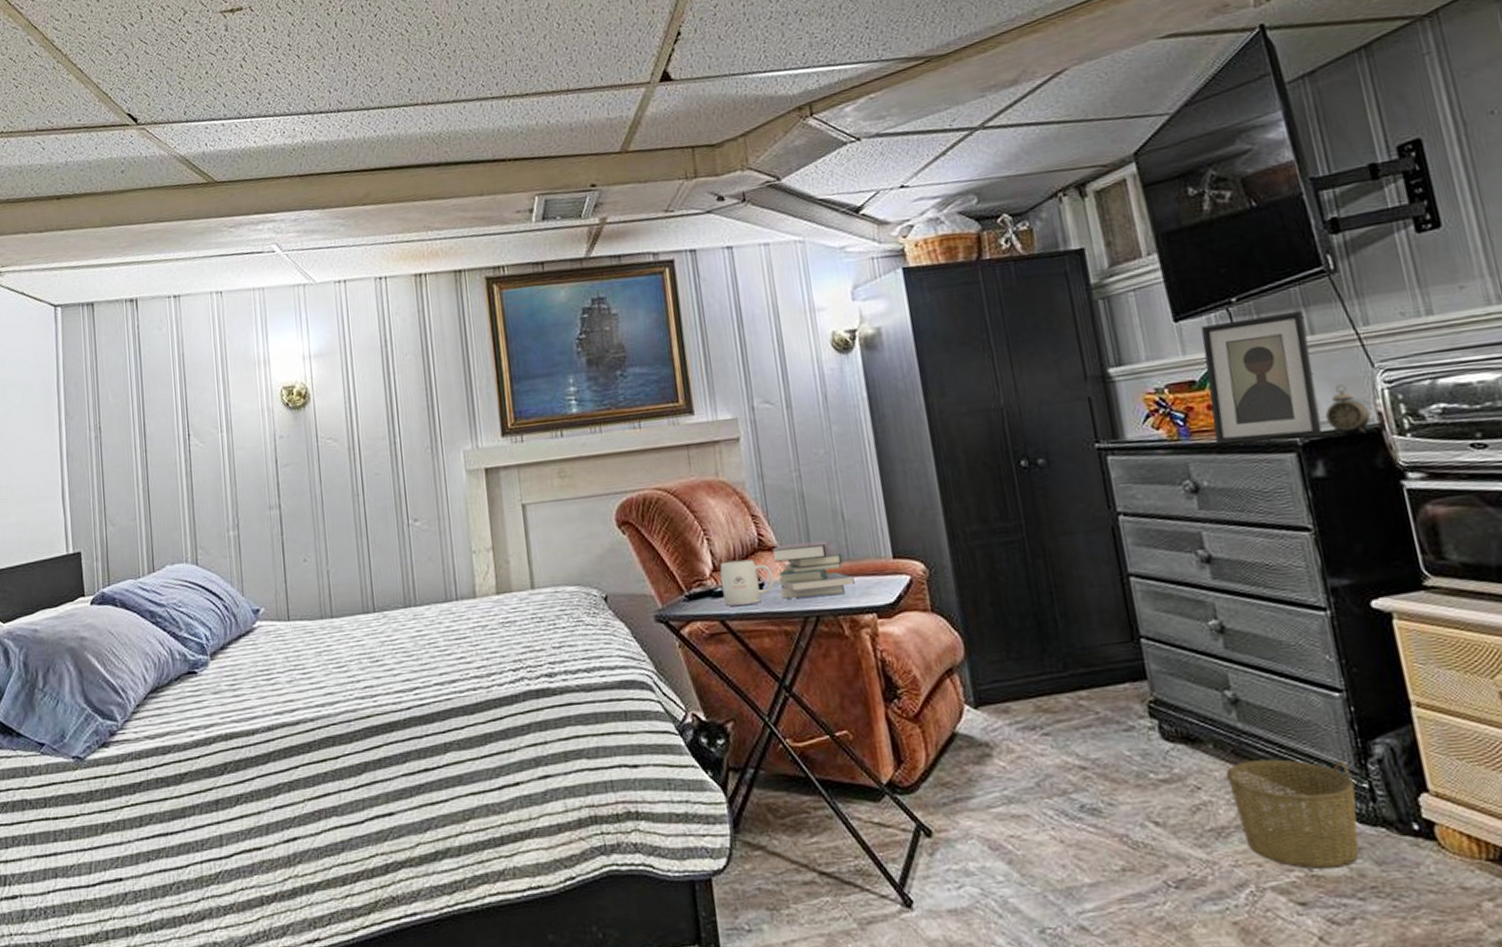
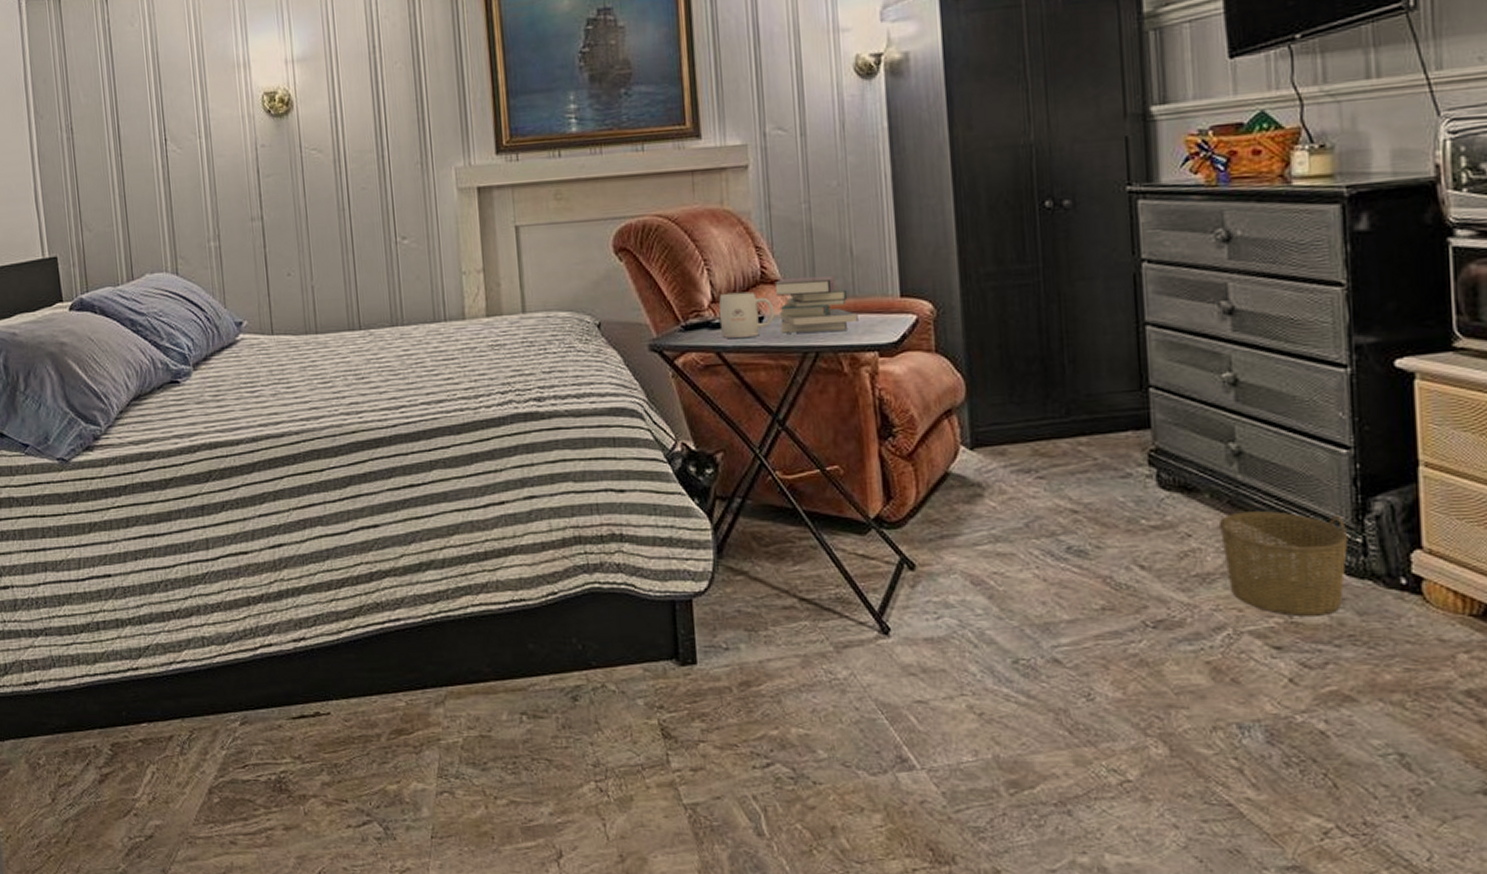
picture frame: present [1201,310,1323,445] -> none [1256,50,1373,193]
alarm clock: present [1326,384,1371,436] -> none [1379,133,1427,188]

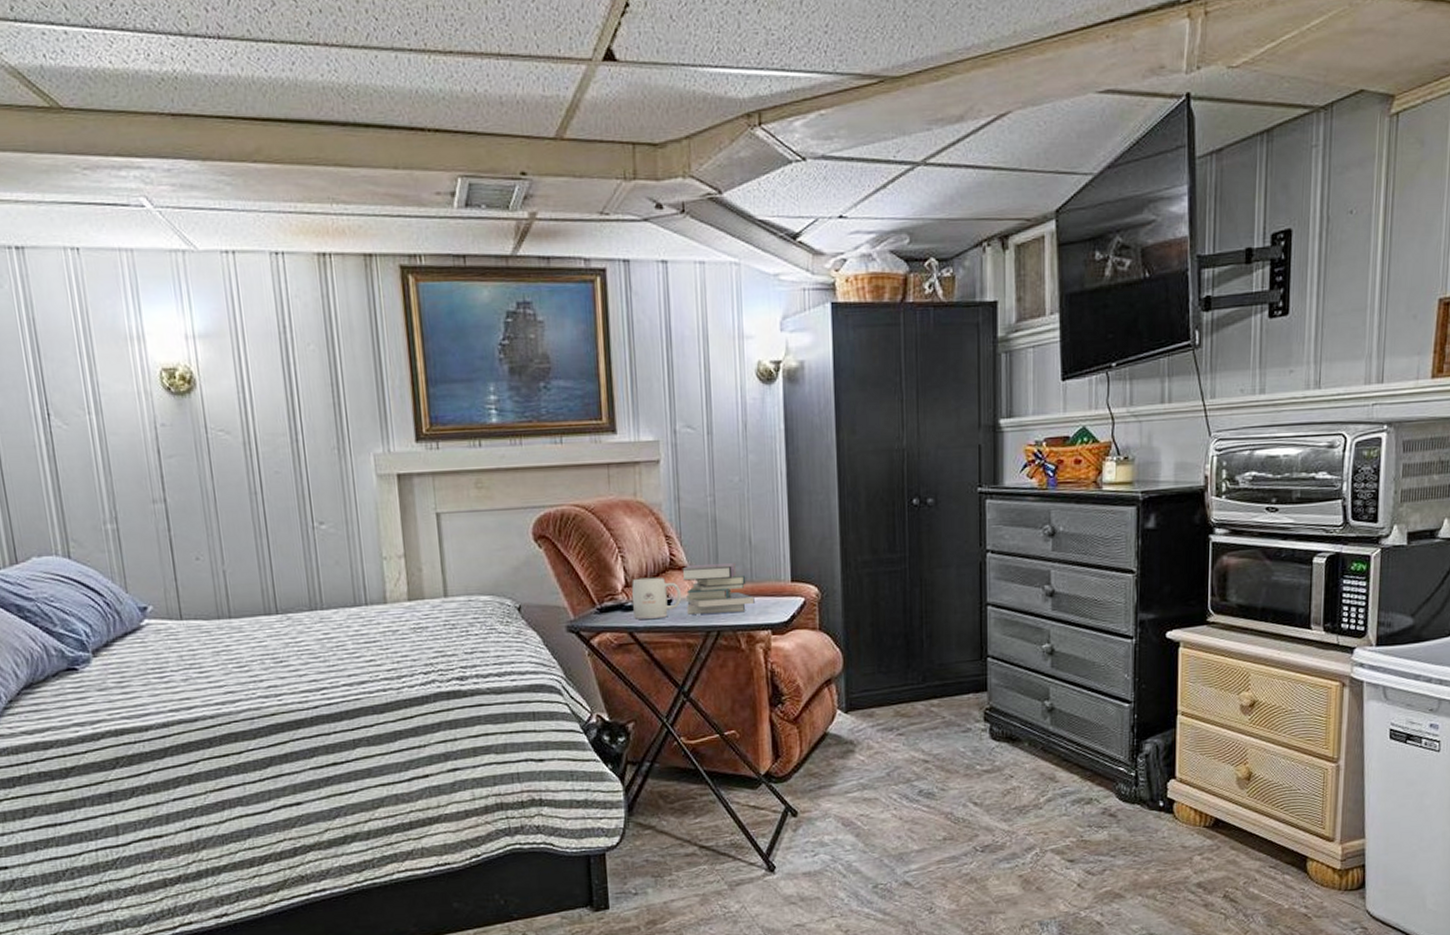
basket: present [1218,511,1349,616] -> none [1033,754,1126,836]

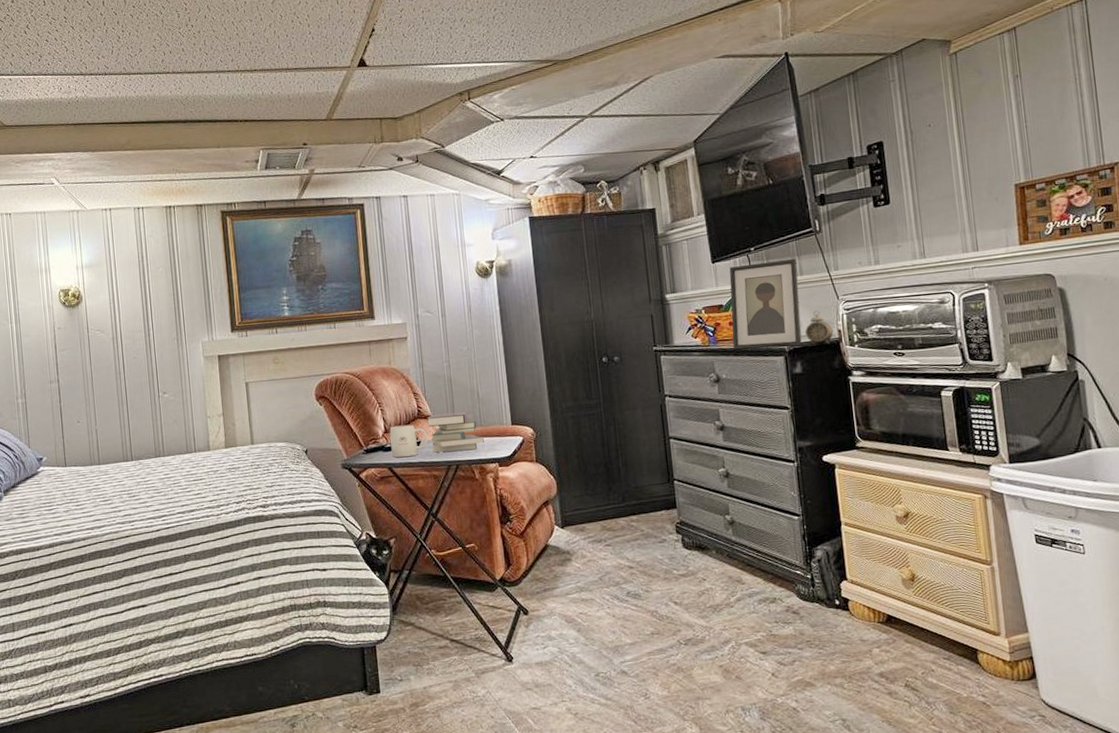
picture frame: none [1076,380,1166,496] -> present [729,258,802,350]
alarm clock: none [1166,449,1199,494] -> present [805,310,833,345]

